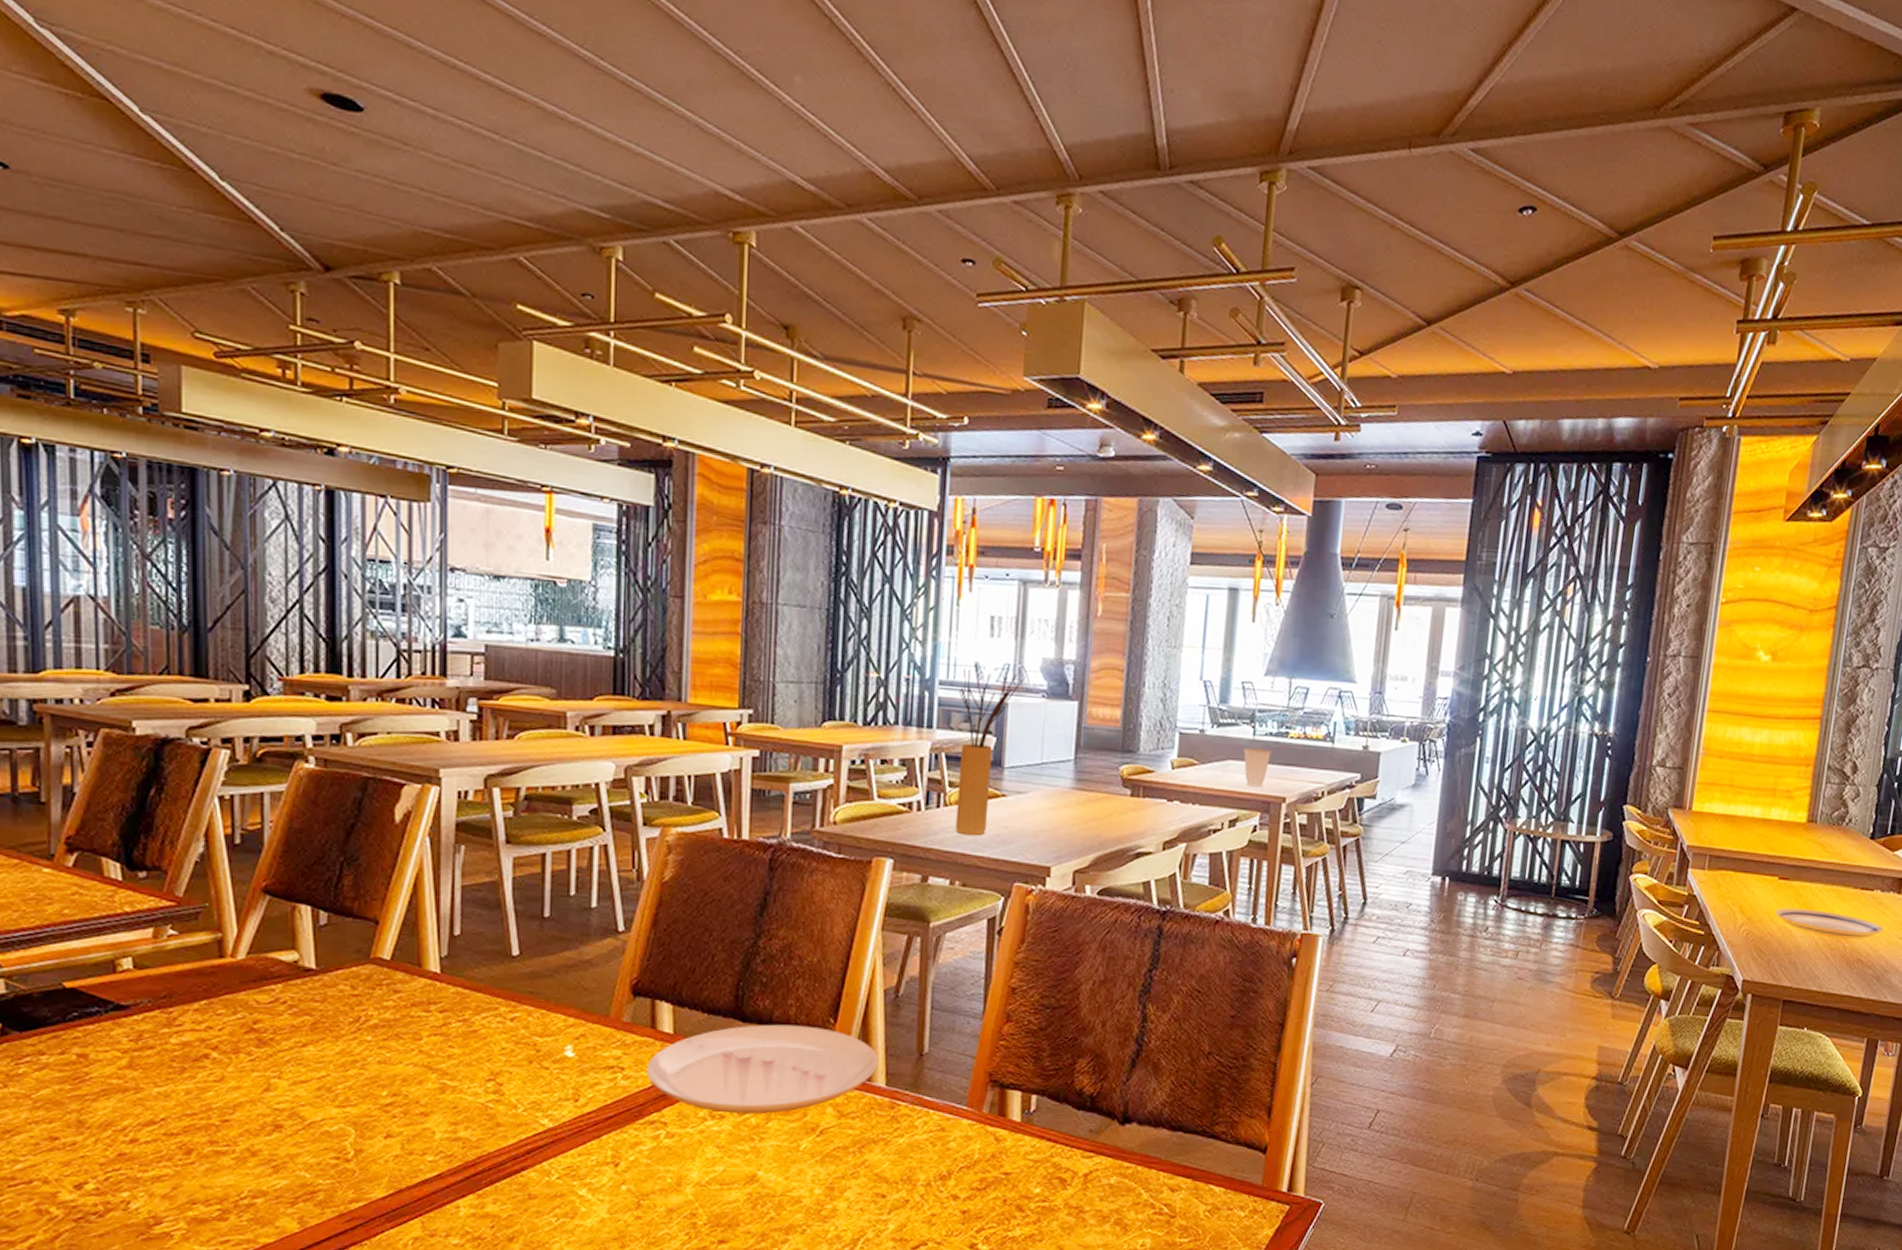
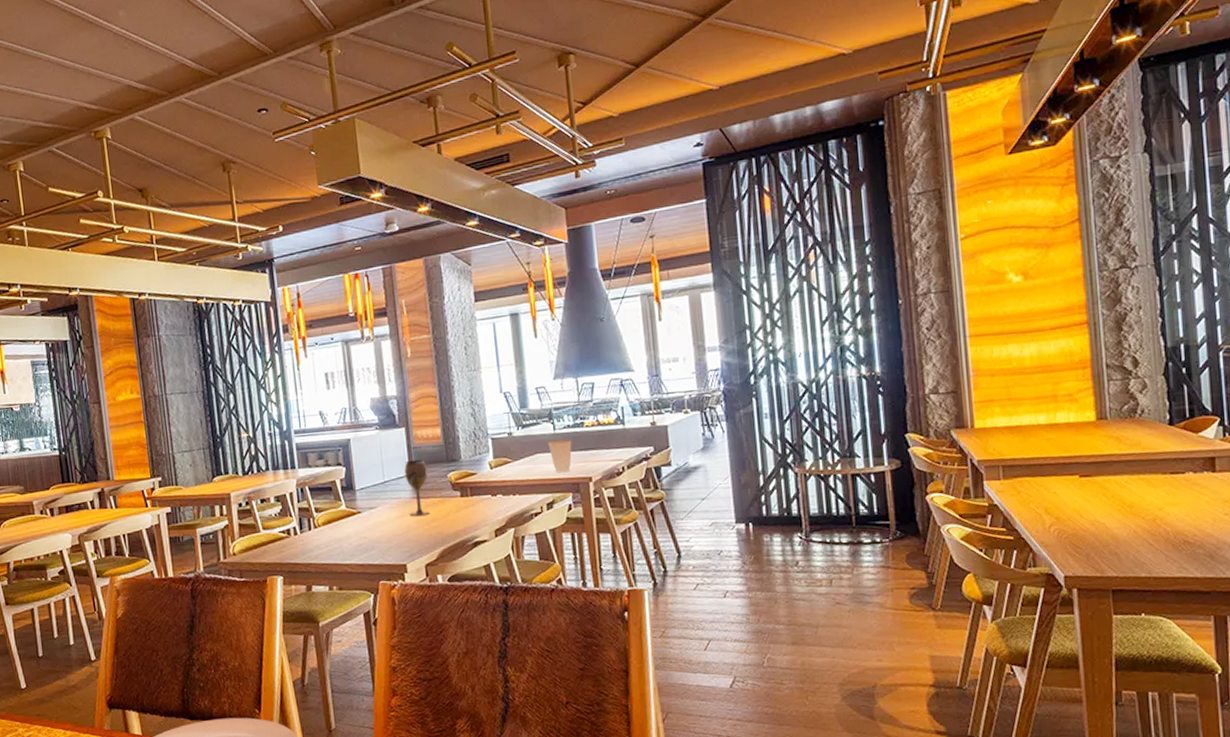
vase: present [955,664,1023,836] -> none [311,413,359,549]
wine glass: none [1065,742,1096,813] -> present [404,459,430,517]
plate: present [1775,908,1884,940] -> none [1084,500,1205,524]

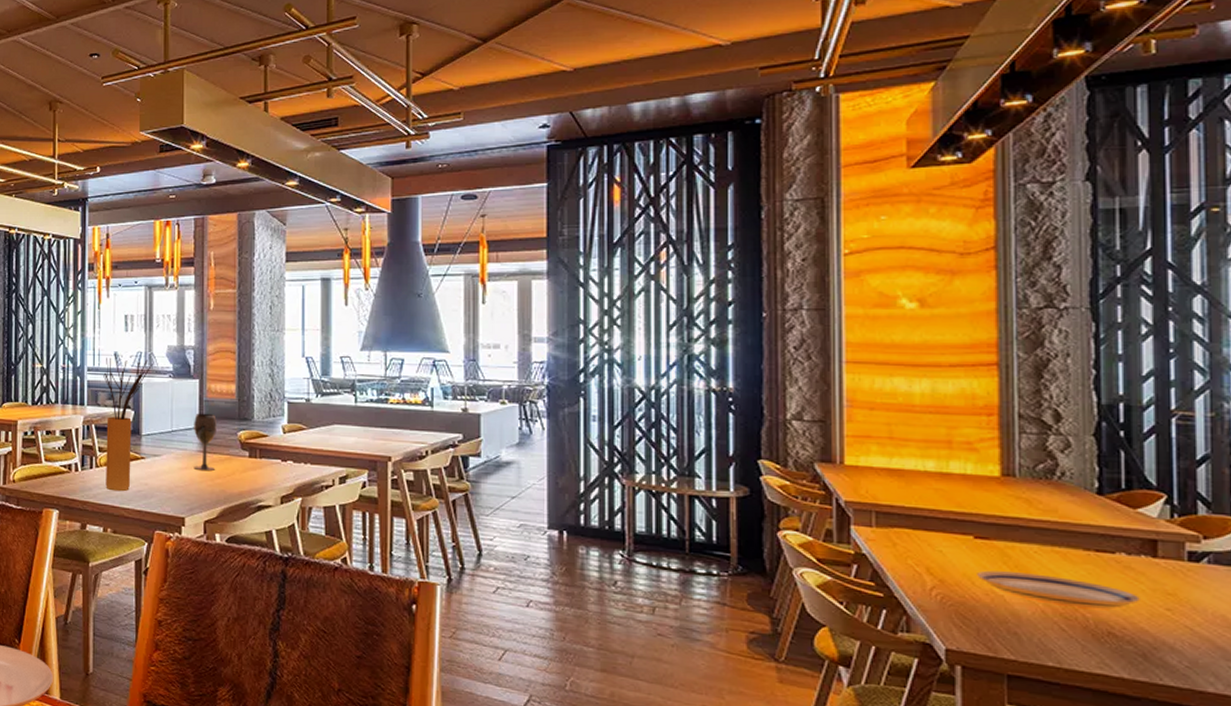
vase: none [311,413,359,549] -> present [103,354,153,492]
cup: present [548,439,572,474] -> none [348,413,373,448]
plate: none [1084,500,1205,524] -> present [977,570,1140,610]

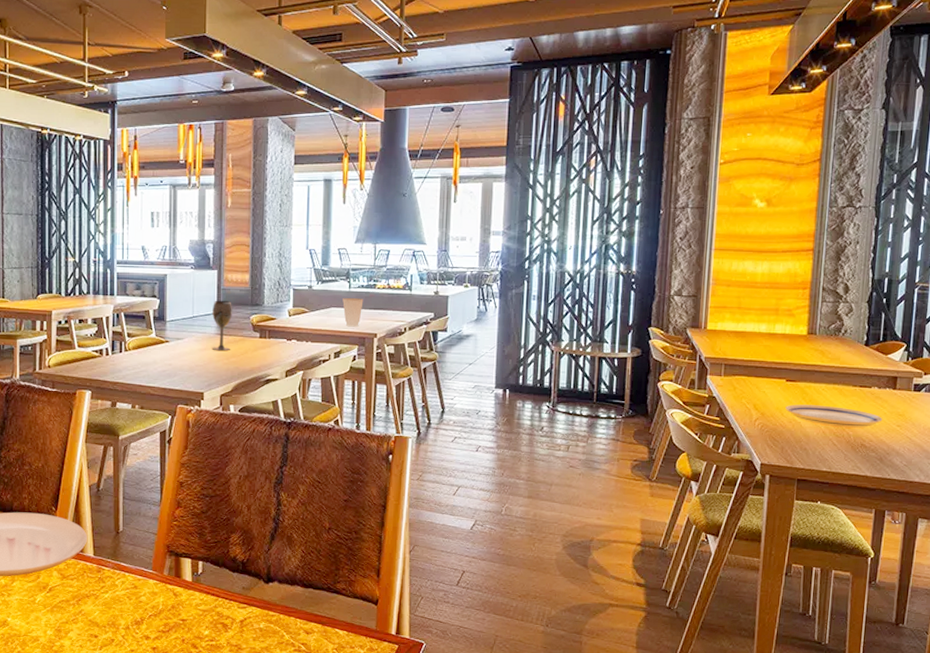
vase: present [103,354,153,492] -> none [131,248,177,372]
cup: none [348,413,373,448] -> present [342,297,364,327]

